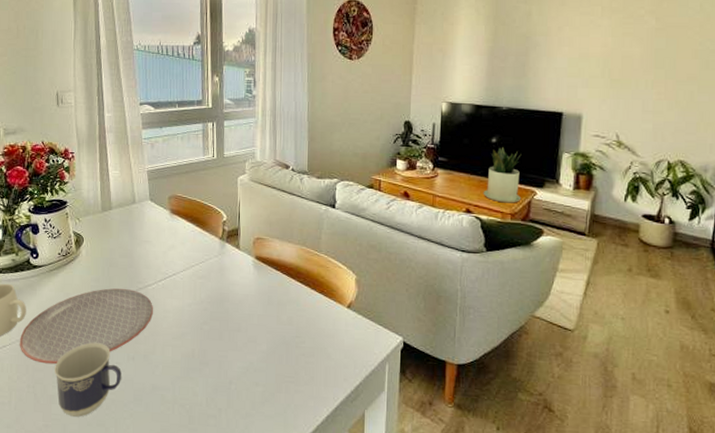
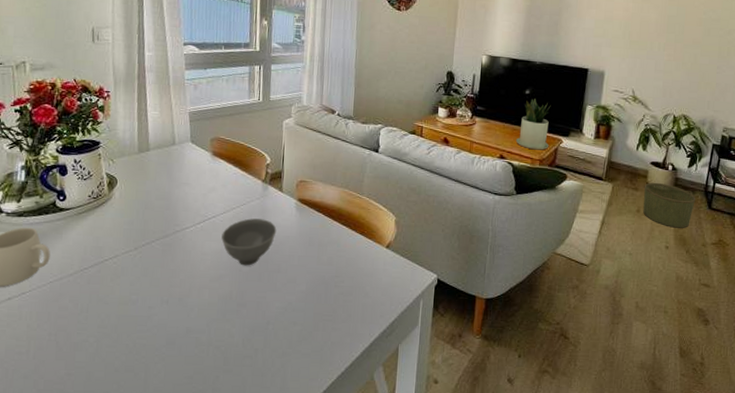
plate: present [19,288,153,365] -> none [40,231,190,311]
cup: present [55,342,121,417] -> none [80,287,154,364]
bowl: none [182,276,236,324] -> present [221,218,277,266]
basket: none [635,237,701,290] -> present [643,182,696,228]

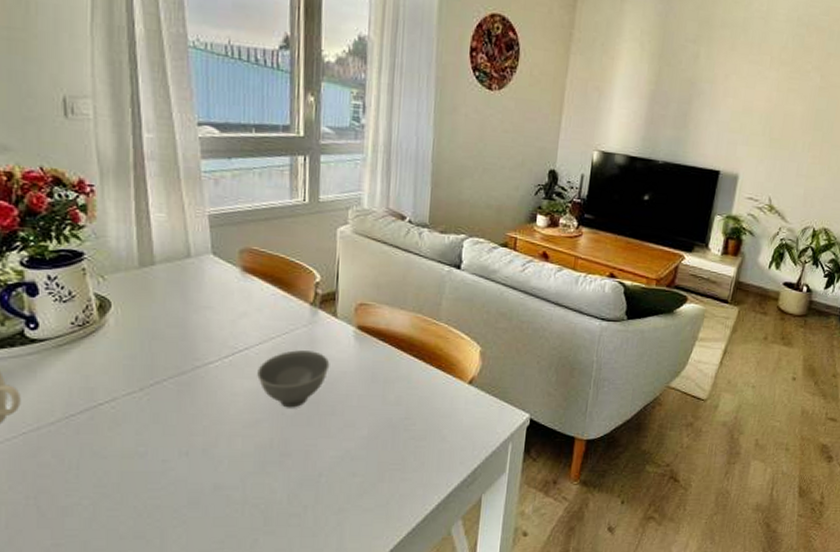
planter: present [515,99,551,150] -> none [629,206,673,268]
basket: present [643,182,696,228] -> none [771,305,830,357]

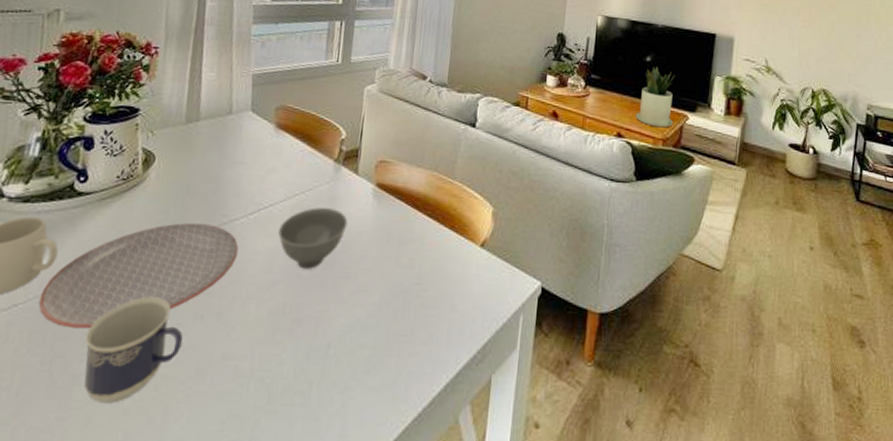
plate: none [10,367,216,468] -> present [38,223,238,329]
cup: none [69,437,170,530] -> present [84,297,183,403]
planter: none [629,206,673,268] -> present [635,67,675,128]

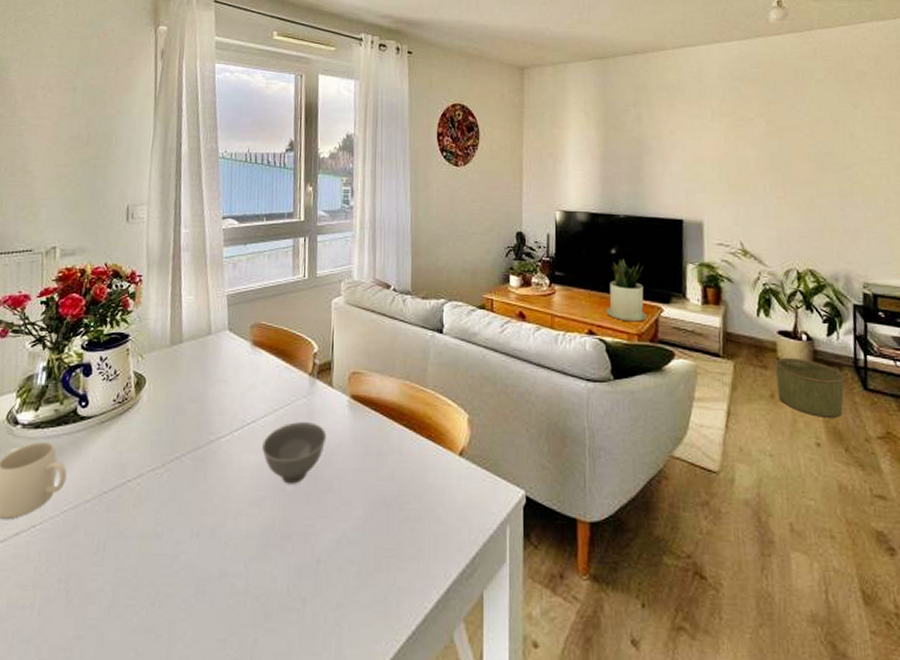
plate: present [38,223,238,329] -> none [52,442,226,549]
cup: present [84,297,183,403] -> none [95,516,182,621]
basket: none [782,168,842,225] -> present [774,357,846,418]

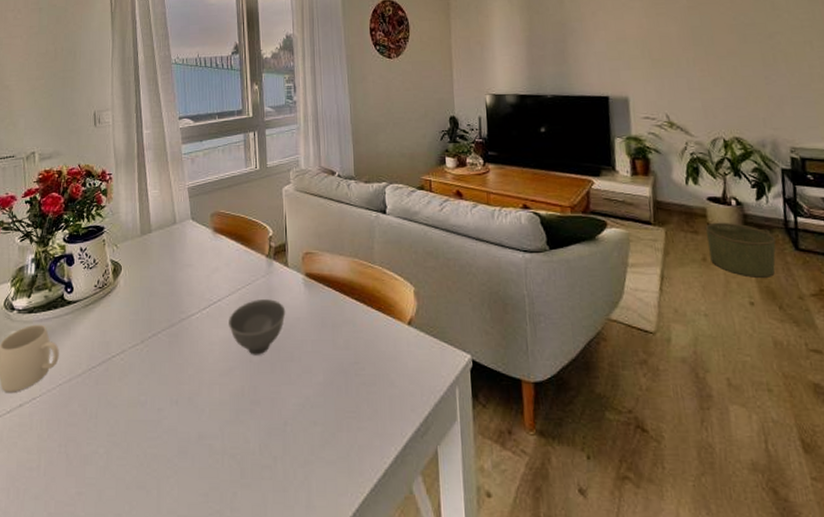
planter: present [605,259,648,322] -> none [538,136,579,196]

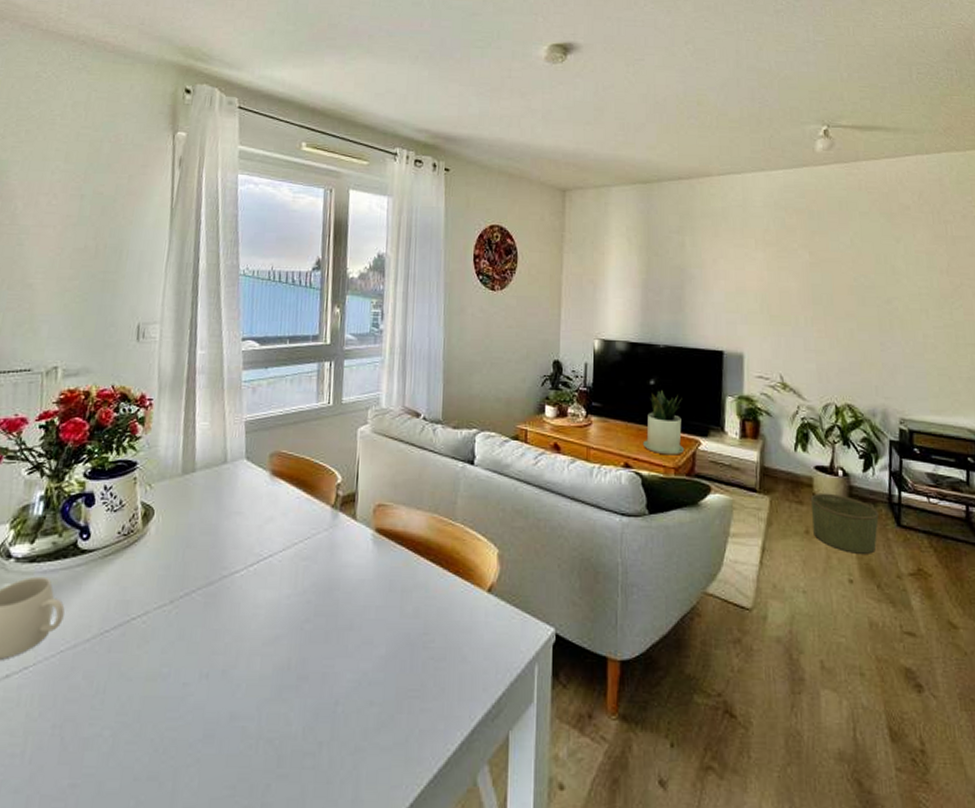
bowl: present [229,299,286,355] -> none [279,556,349,622]
planter: none [538,136,579,196] -> present [642,390,685,456]

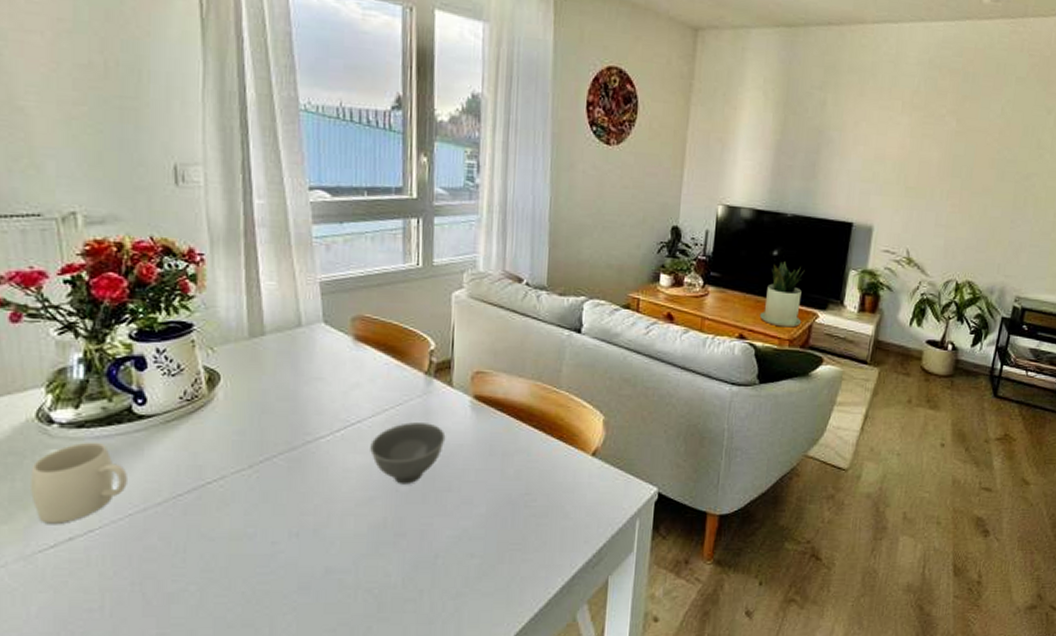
bowl: none [279,556,349,622] -> present [370,422,446,484]
basket: present [810,493,880,554] -> none [915,365,980,421]

